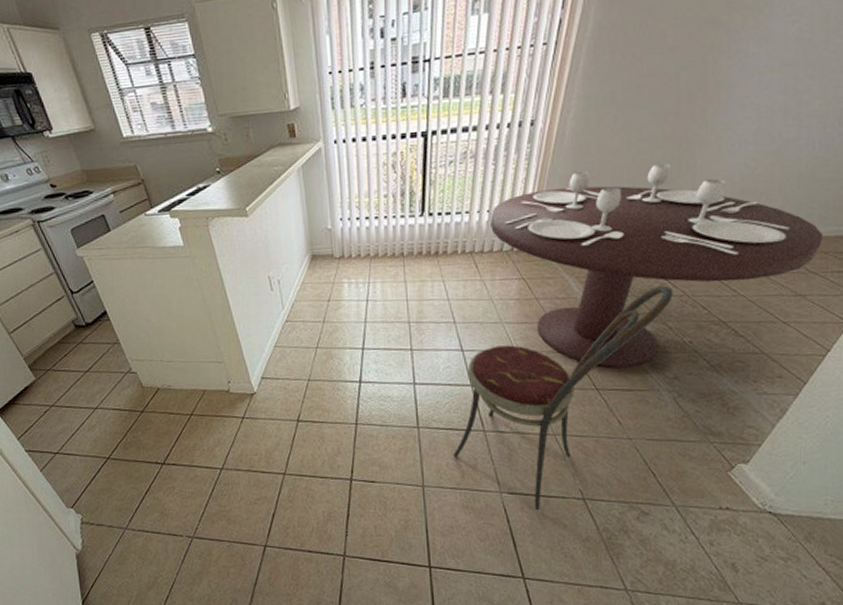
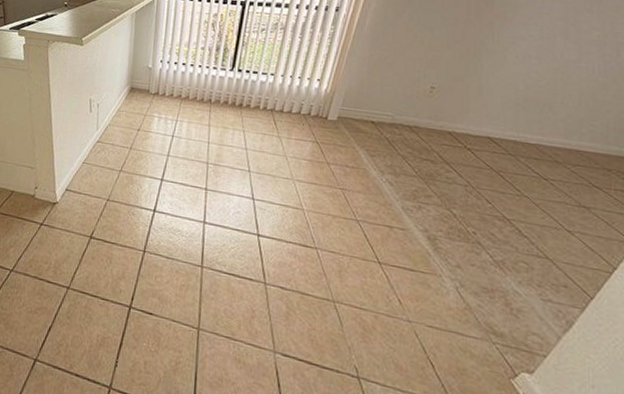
chair: present [453,285,673,511] -> none [232,172,458,381]
dining table: present [490,163,824,368] -> none [292,55,606,247]

